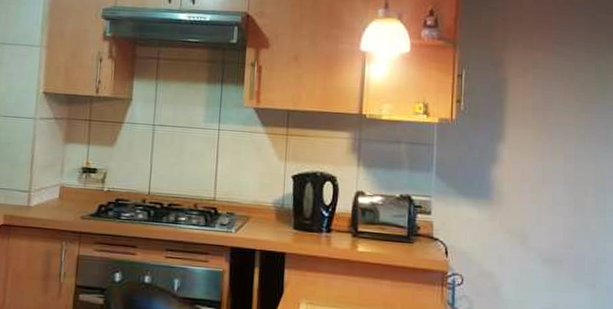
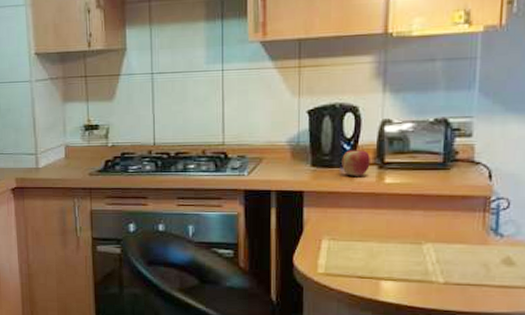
apple: none [320,216,346,243] -> present [342,149,370,176]

